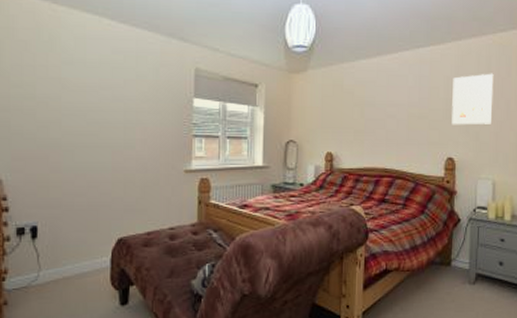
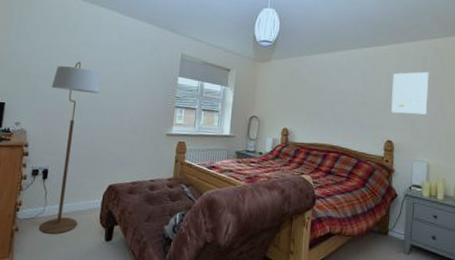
floor lamp: none [28,86,94,304] -> present [39,62,100,234]

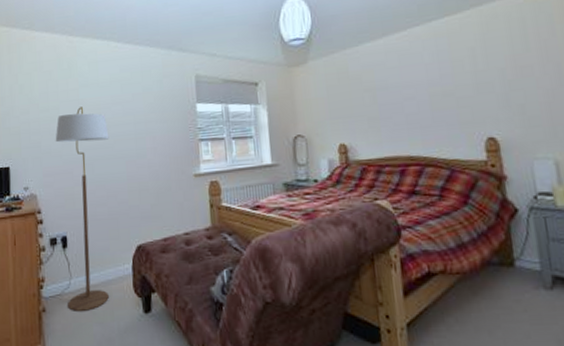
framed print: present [391,71,429,115] -> none [479,35,540,100]

